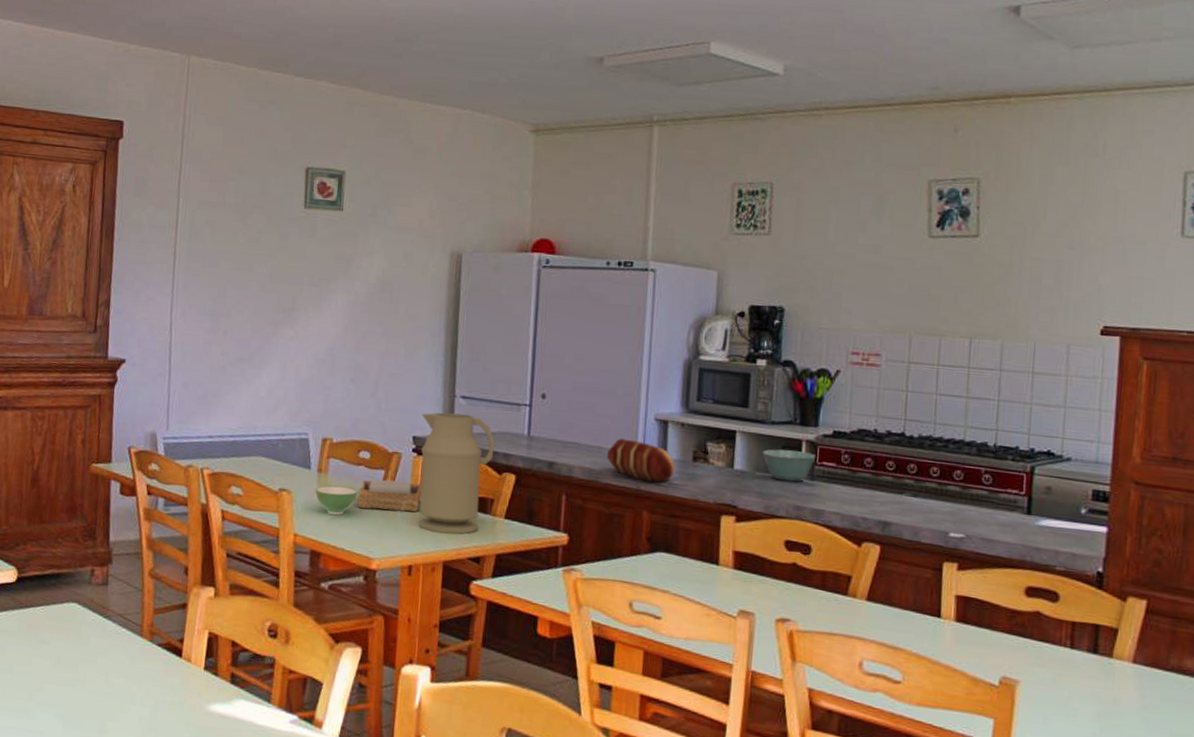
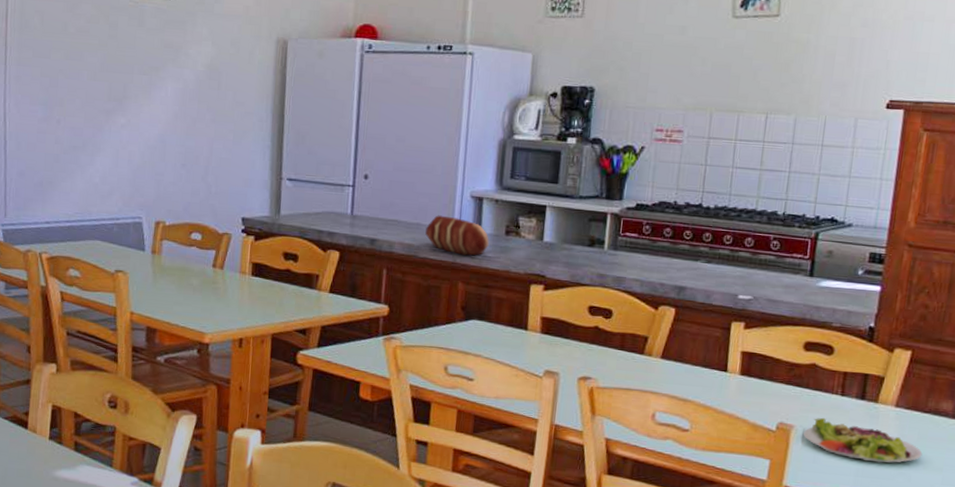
bowl: present [314,485,359,516] -> none [149,266,191,294]
napkin holder: present [357,479,422,513] -> none [190,259,251,289]
water jug: present [418,412,495,535] -> none [248,194,320,309]
bowl: present [762,449,816,482] -> none [570,222,620,252]
salad plate: none [1029,672,1168,728] -> present [803,417,923,464]

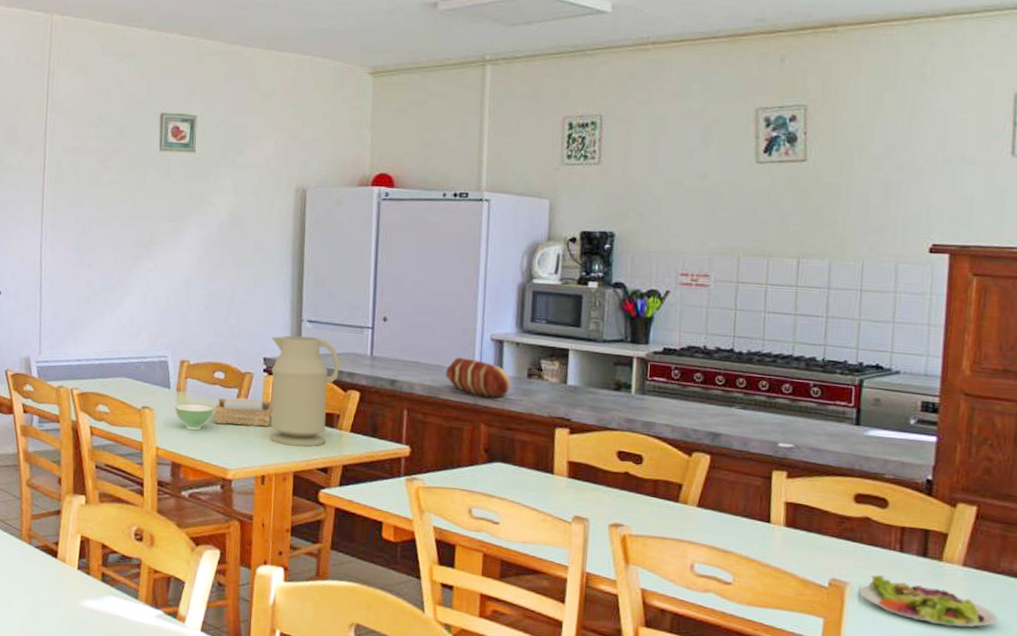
bowl: none [149,266,191,294] -> present [174,403,214,431]
napkin holder: none [190,259,251,289] -> present [213,397,273,427]
water jug: none [248,194,320,309] -> present [270,335,340,447]

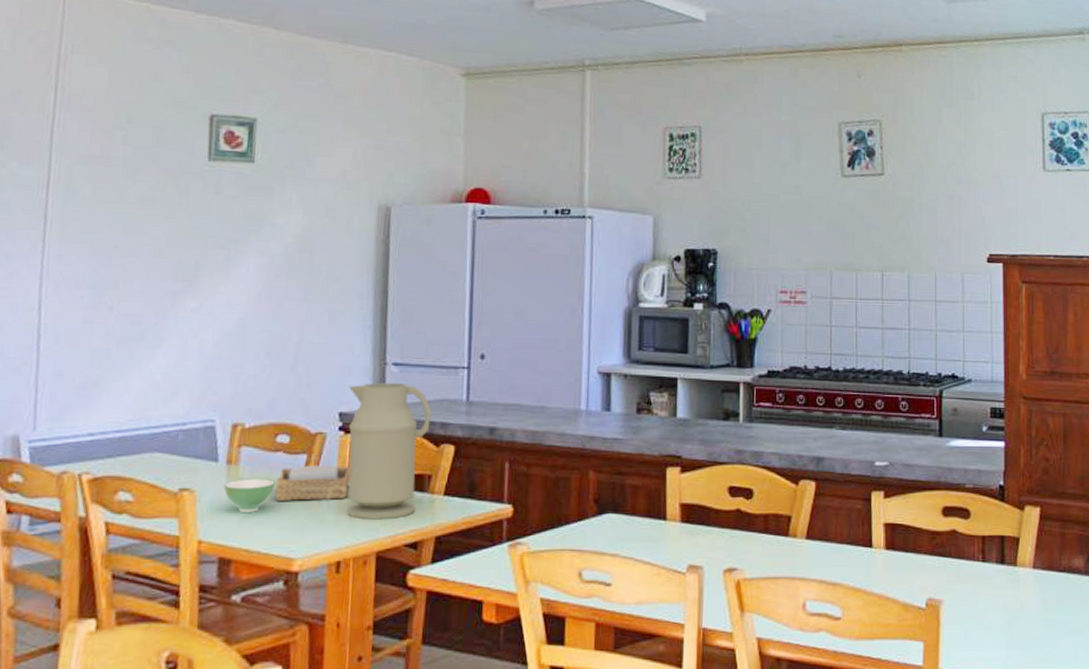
bread loaf: present [446,357,511,398] -> none [551,395,620,440]
salad plate: present [859,574,998,628] -> none [951,588,1064,632]

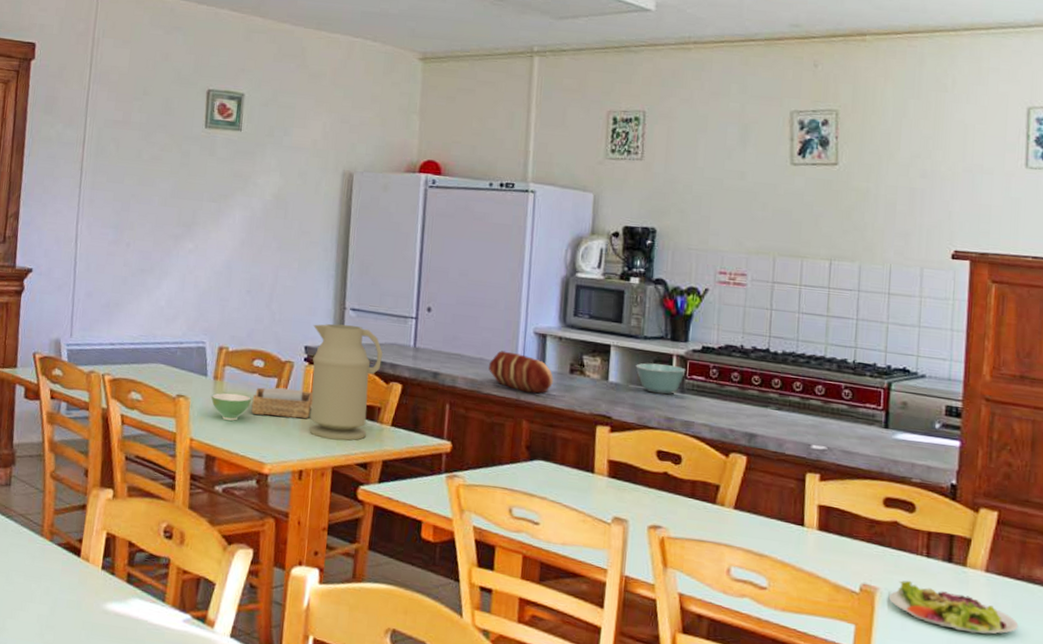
bread loaf: none [551,395,620,440] -> present [489,350,553,394]
bowl: none [703,394,753,426] -> present [635,363,686,395]
salad plate: none [951,588,1064,632] -> present [888,580,1019,635]

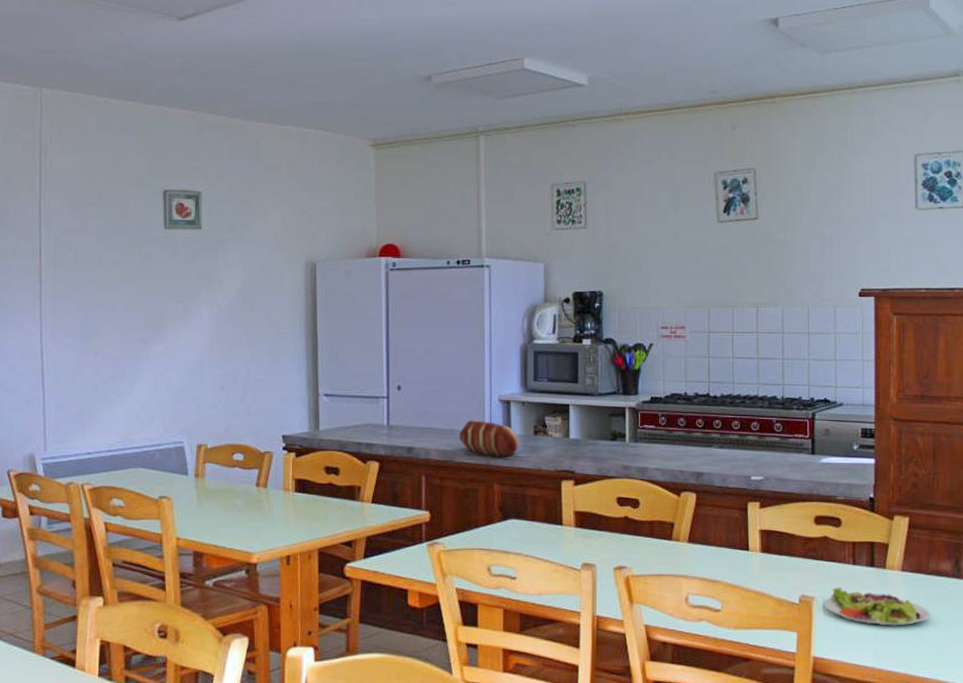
bowl: present [210,392,252,421] -> none [193,489,235,517]
napkin holder: present [251,387,313,419] -> none [235,478,294,507]
water jug: present [309,323,383,441] -> none [288,411,358,523]
bowl: present [635,363,686,395] -> none [593,418,638,445]

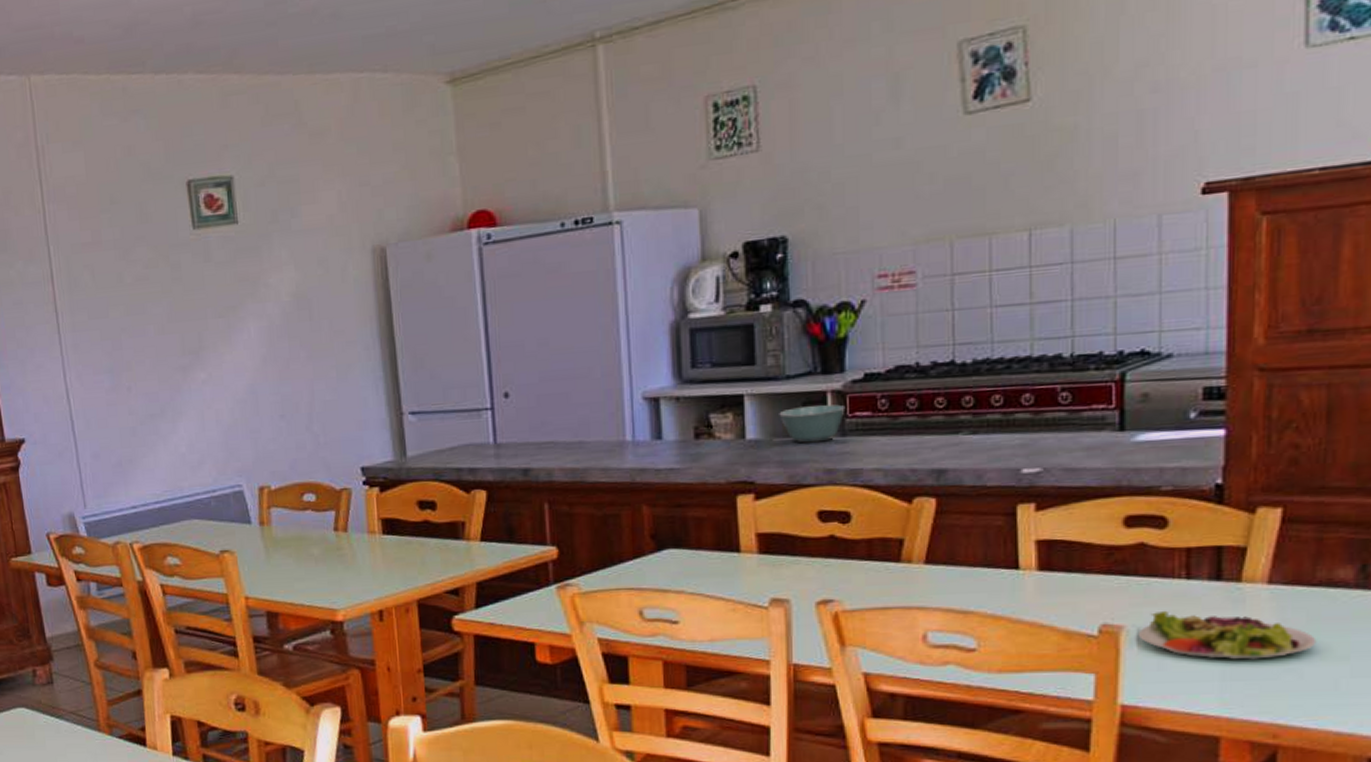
bread loaf: present [459,420,519,457] -> none [591,427,675,472]
bowl: none [593,418,638,445] -> present [779,404,846,443]

